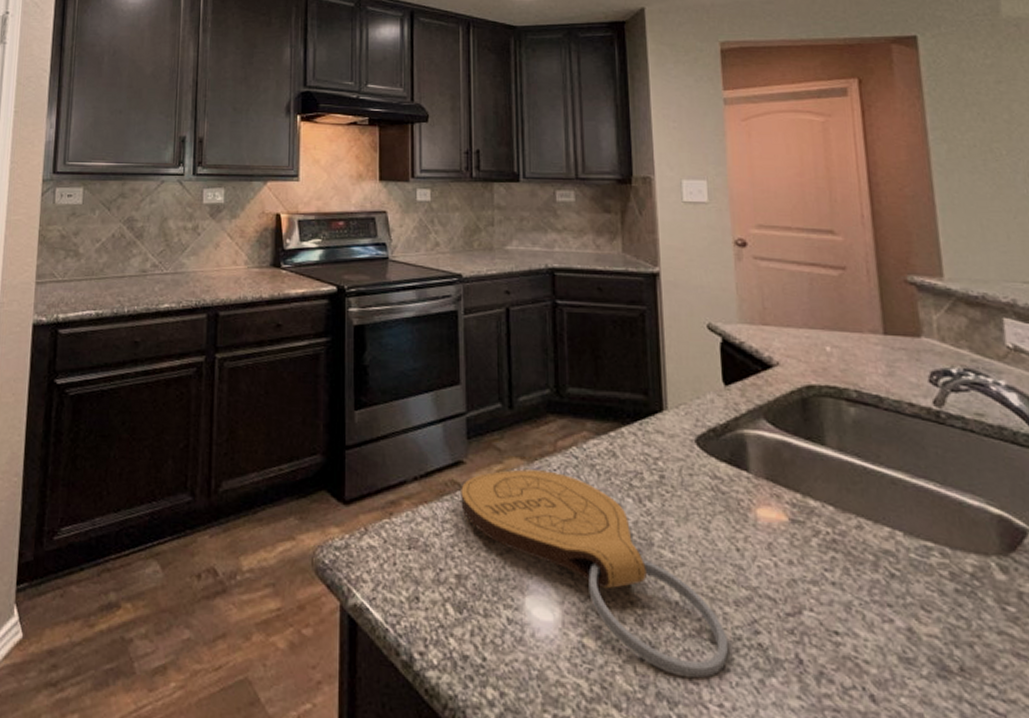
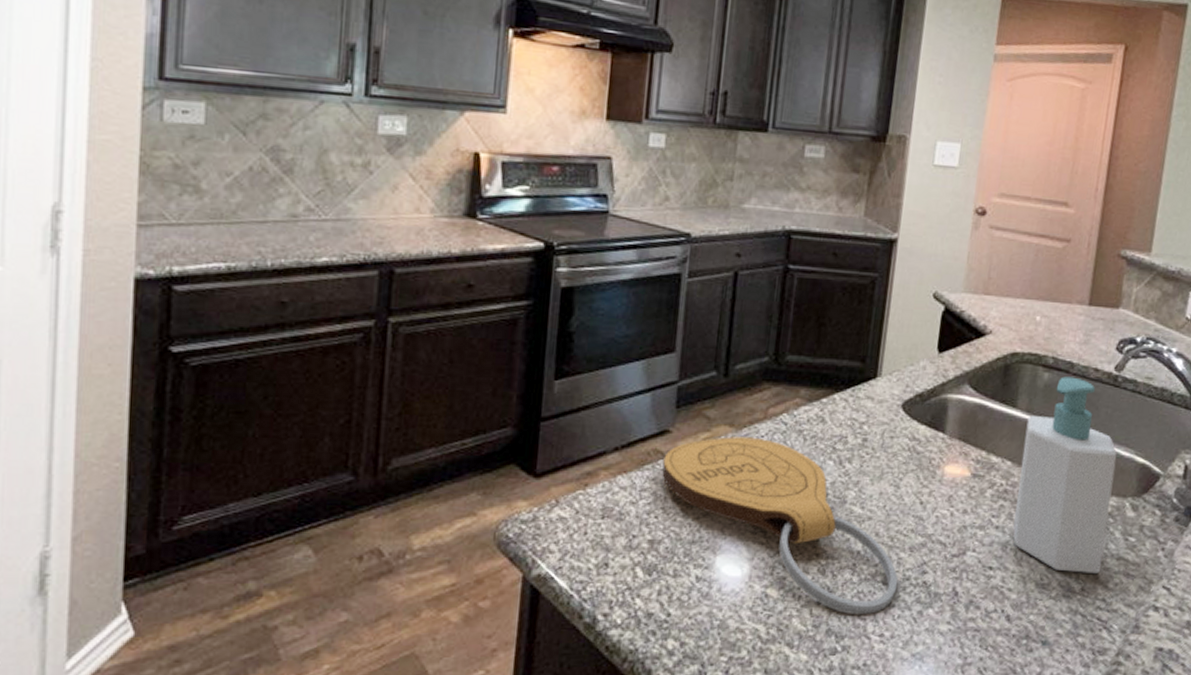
soap bottle: none [841,412,980,651] -> present [1013,376,1117,574]

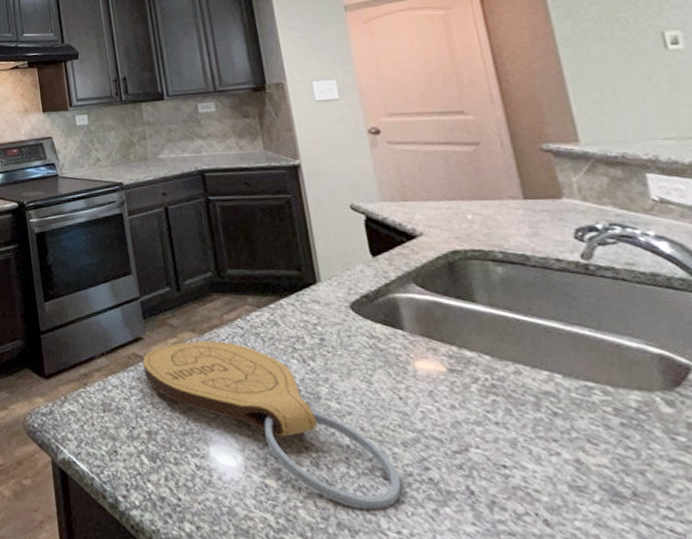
soap bottle: present [1013,376,1117,574] -> none [493,269,652,478]

